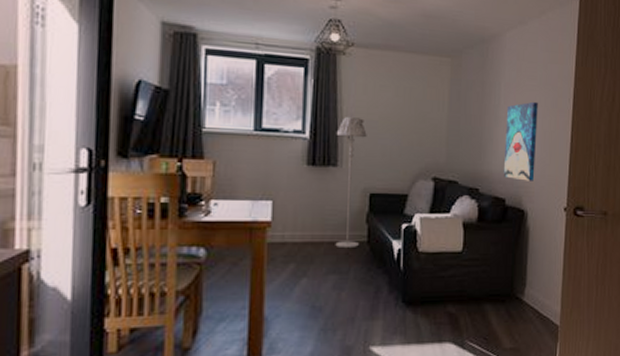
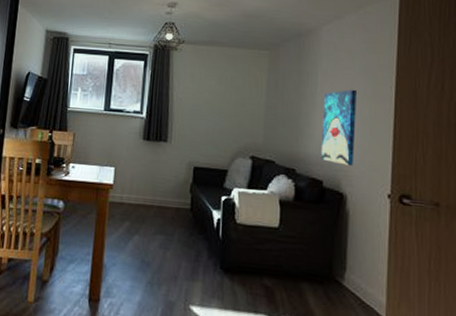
floor lamp: present [335,117,367,249] -> none [163,101,193,214]

